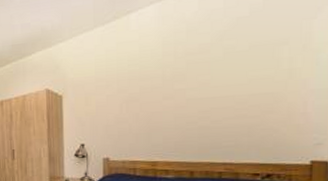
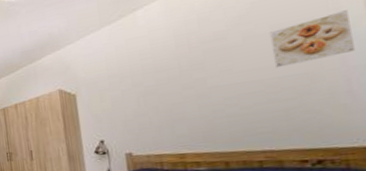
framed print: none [248,35,317,86] -> present [270,10,355,68]

